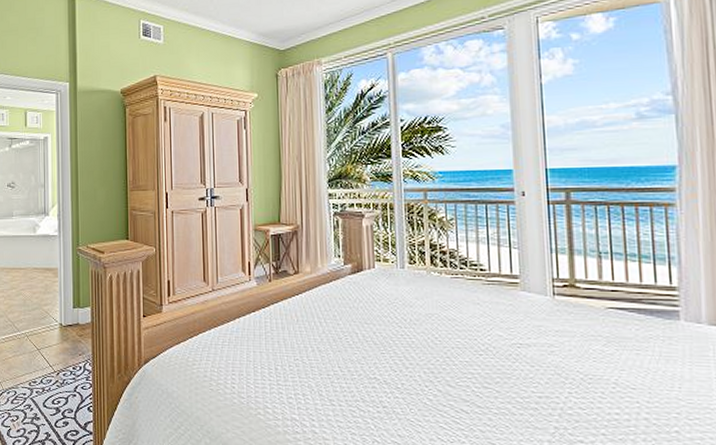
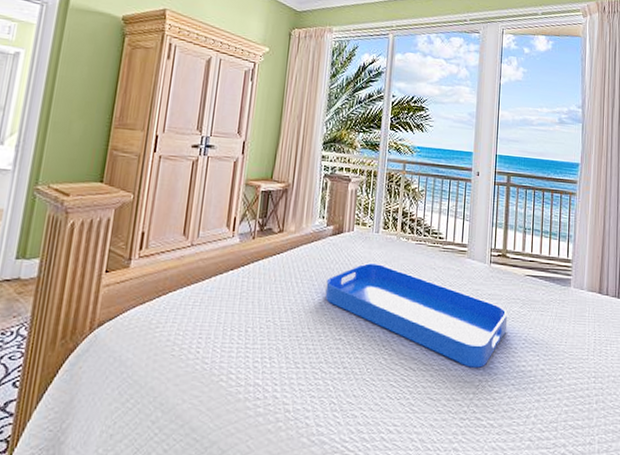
serving tray: none [352,299,588,413] -> present [325,262,508,368]

